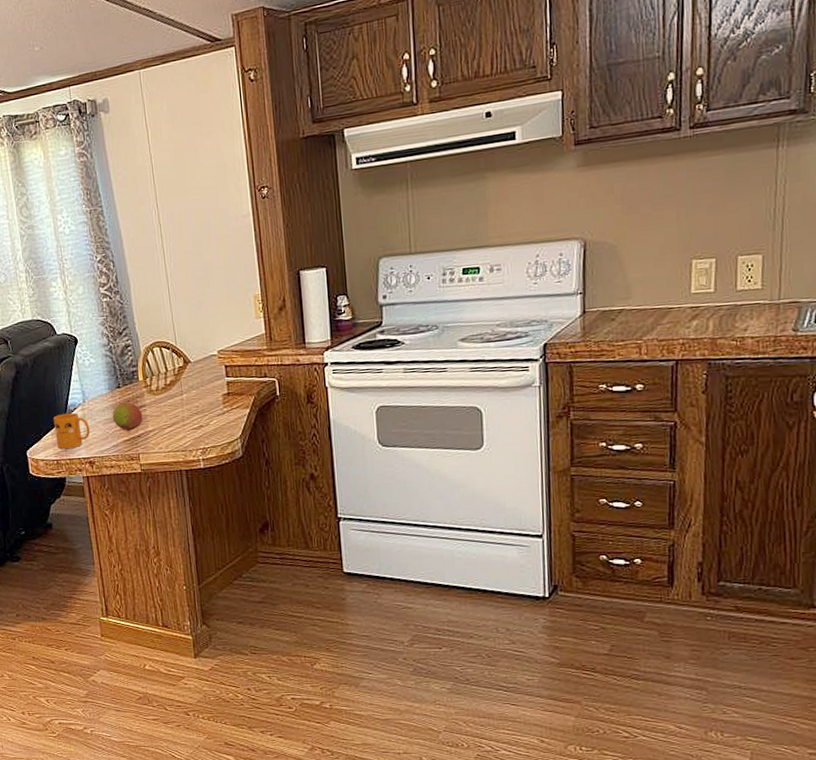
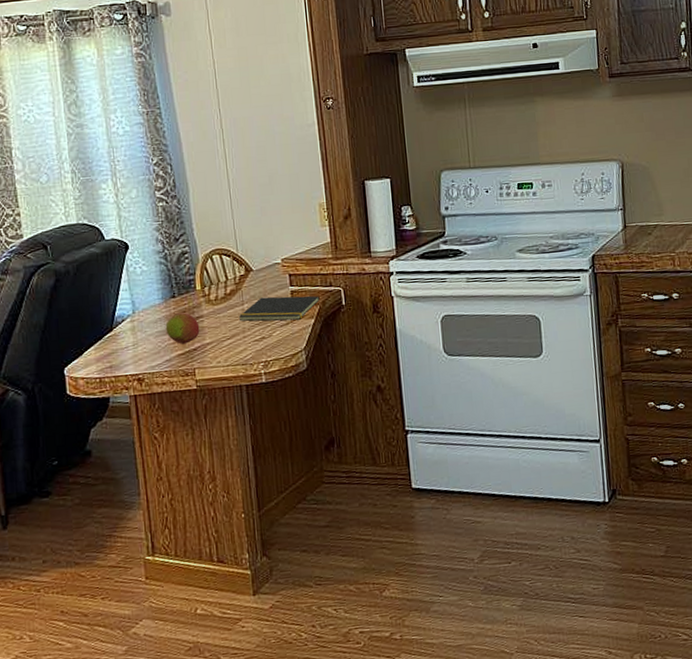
mug: present [54,413,91,450] -> none [98,325,140,366]
notepad: none [178,386,255,411] -> present [238,295,320,321]

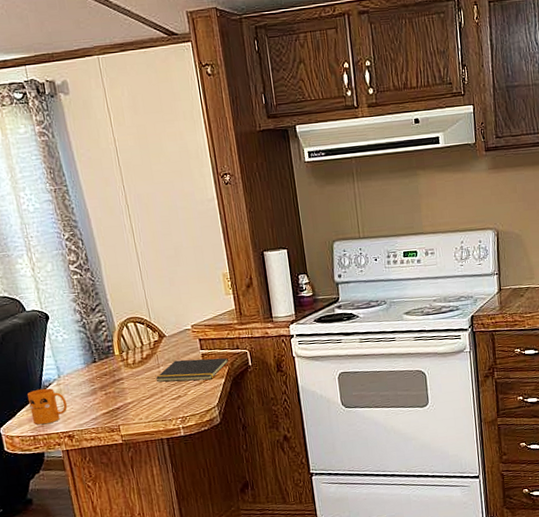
mug: none [98,325,140,366] -> present [27,388,68,425]
fruit: present [165,312,200,344] -> none [89,375,122,404]

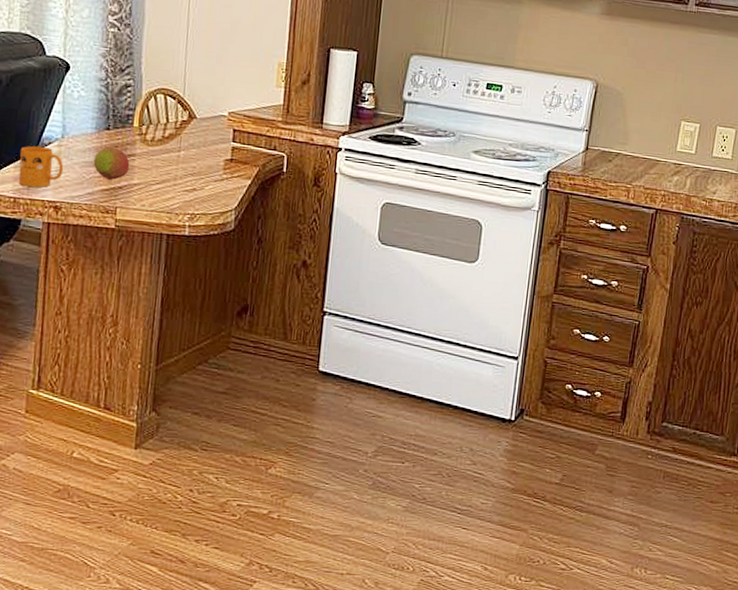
fruit: none [89,375,122,404] -> present [93,146,130,180]
notepad: present [155,358,229,382] -> none [172,147,261,178]

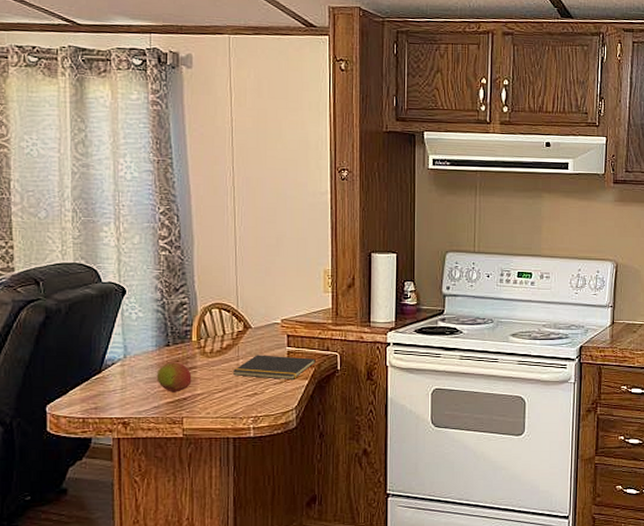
mug: present [18,146,64,188] -> none [85,368,129,407]
notepad: none [172,147,261,178] -> present [232,355,316,379]

